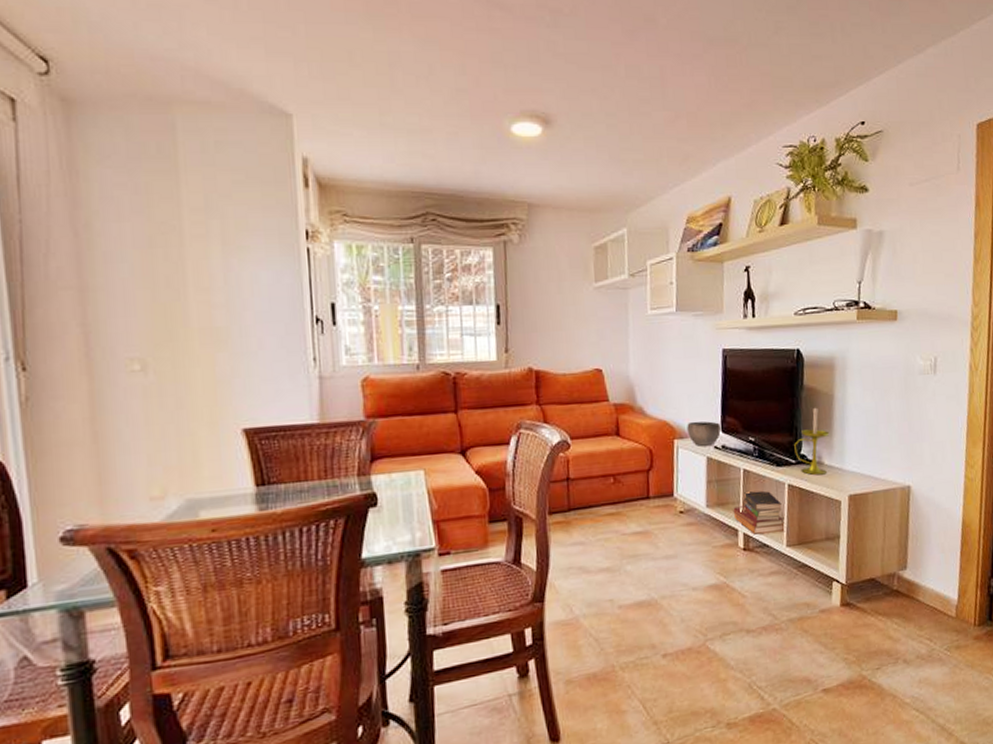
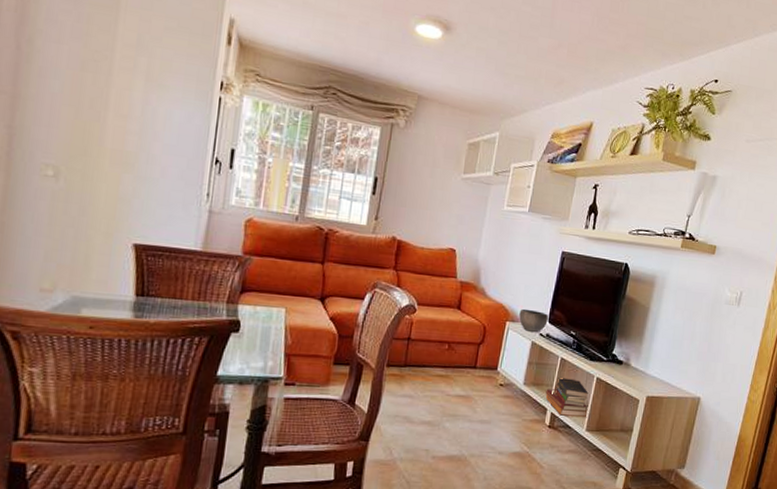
candle: present [794,407,830,476] -> none [608,316,640,375]

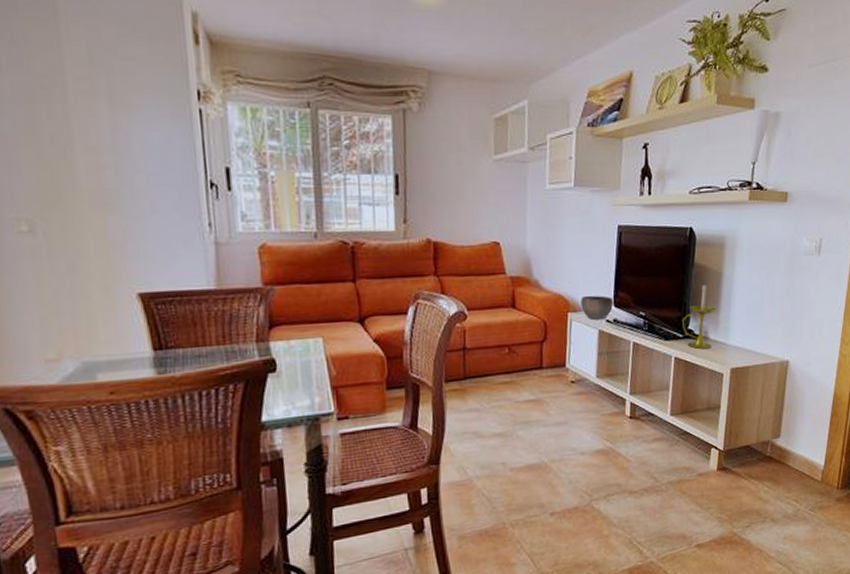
books: present [545,378,589,418] -> none [621,363,671,404]
candle: none [608,316,640,375] -> present [682,284,717,350]

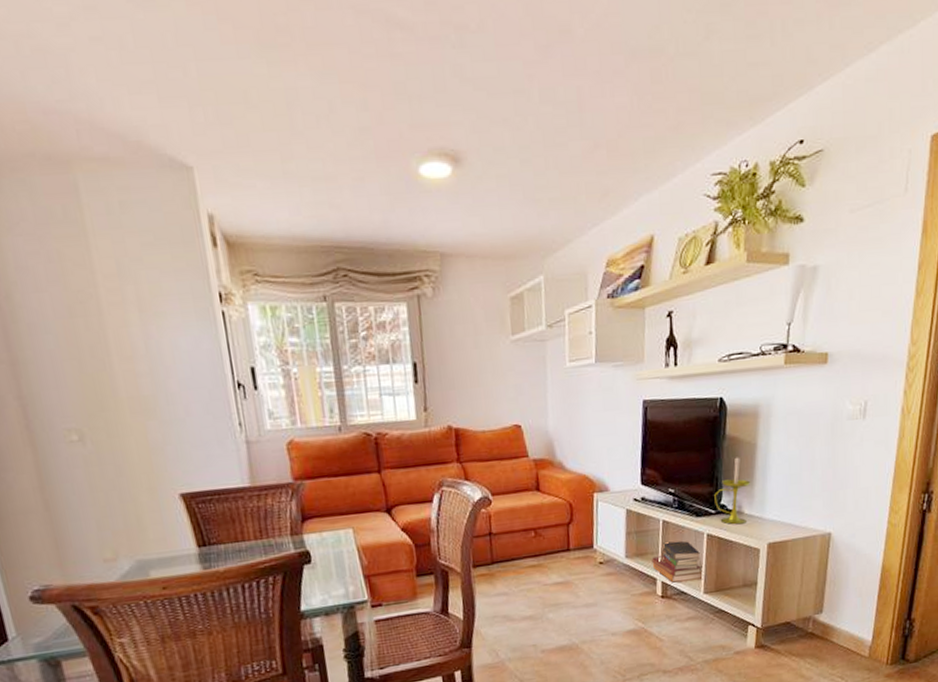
bowl: present [581,295,614,321] -> none [606,474,641,500]
books: none [621,363,671,404] -> present [652,541,704,583]

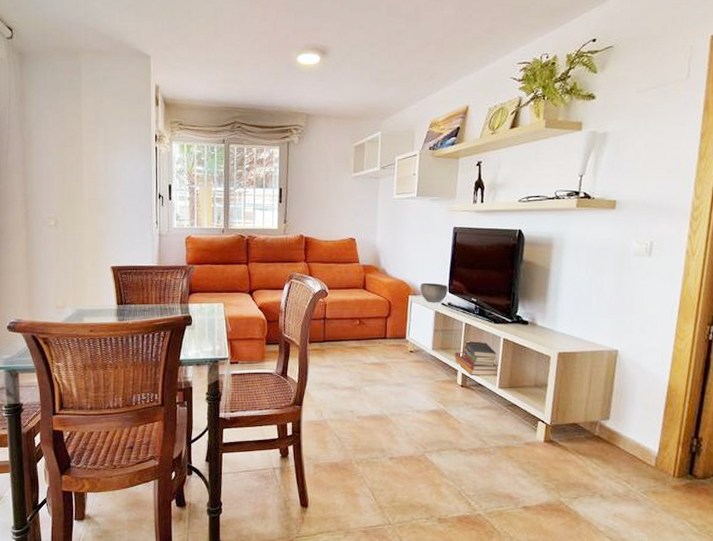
bowl: none [606,474,641,500] -> present [420,282,449,303]
candle: present [714,457,751,525] -> none [511,278,544,334]

